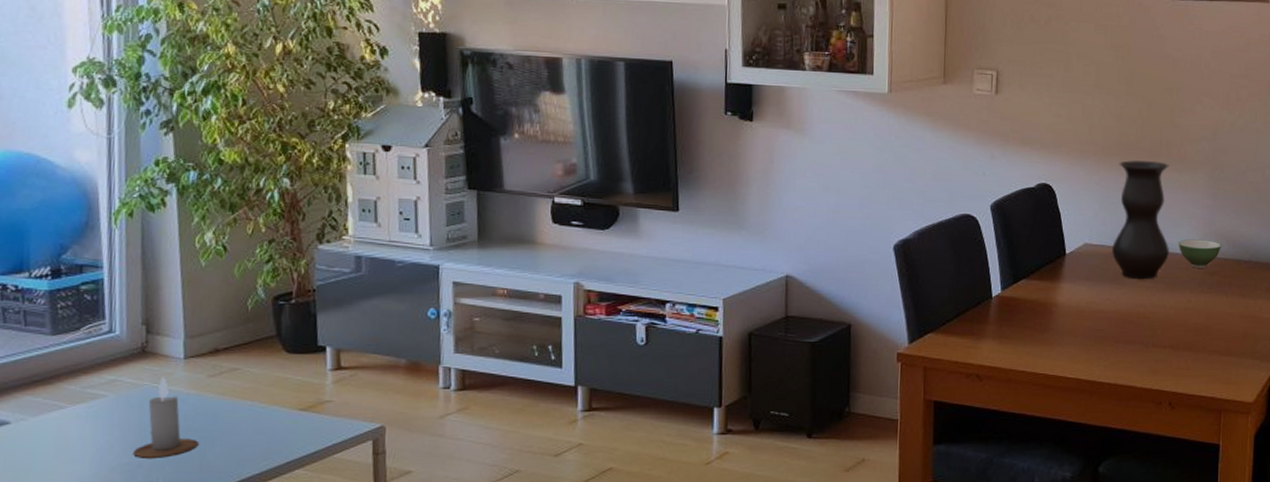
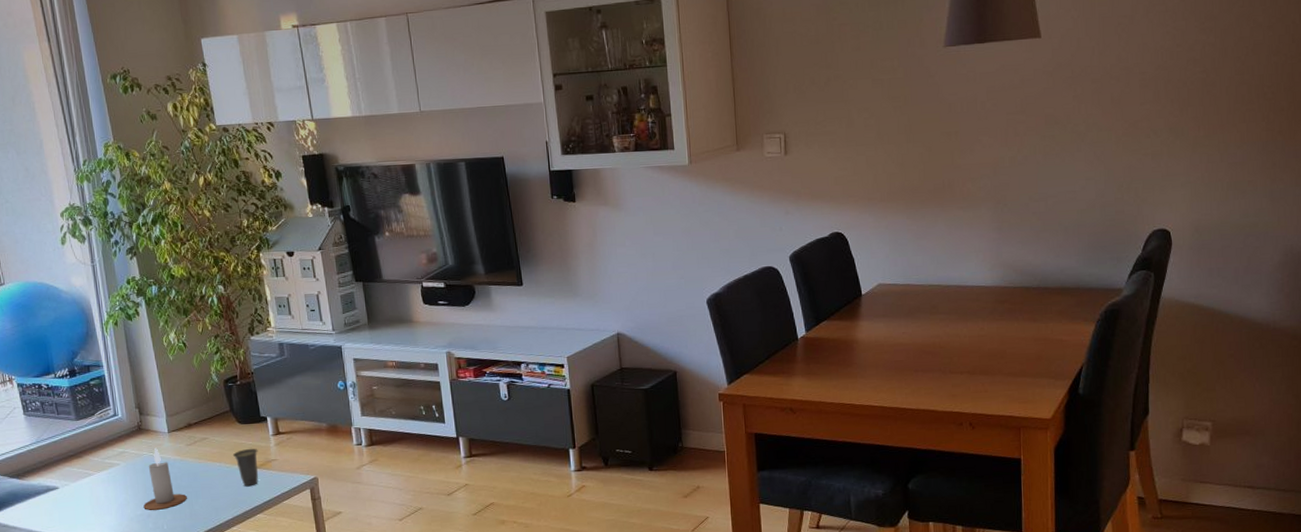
cup: none [271,386,308,434] -> present [232,449,259,487]
vase: present [1112,160,1169,280] -> none [905,202,959,313]
bowl: present [1178,239,1222,268] -> none [967,270,1011,298]

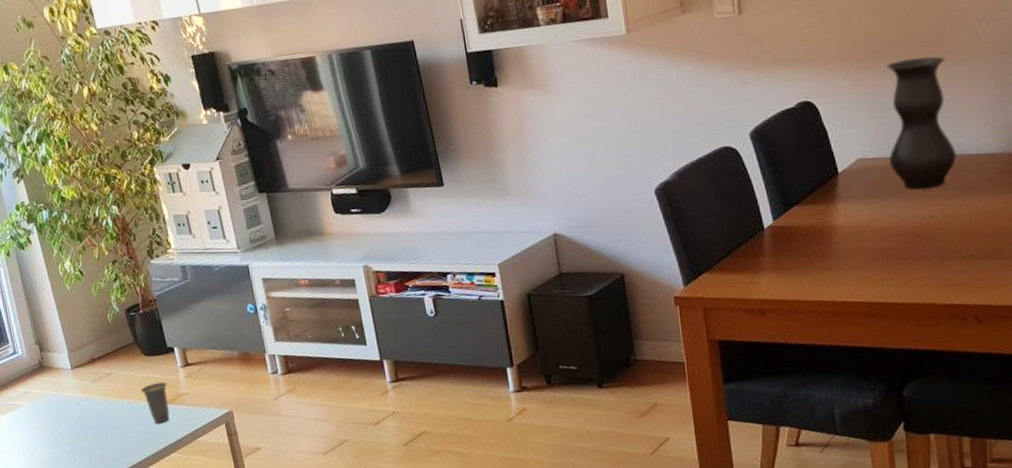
candle: present [143,447,187,510] -> none [51,386,96,454]
vase: none [905,202,959,313] -> present [886,56,956,190]

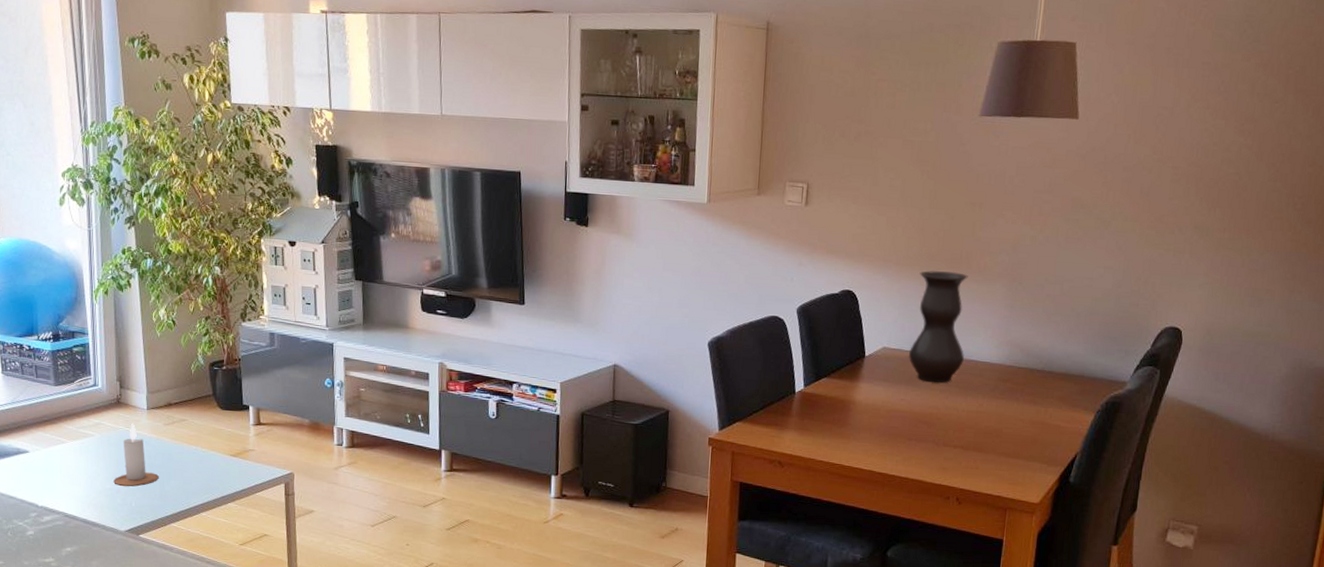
candle: none [51,386,96,454] -> present [113,423,159,486]
cup: present [140,382,170,424] -> none [210,436,237,474]

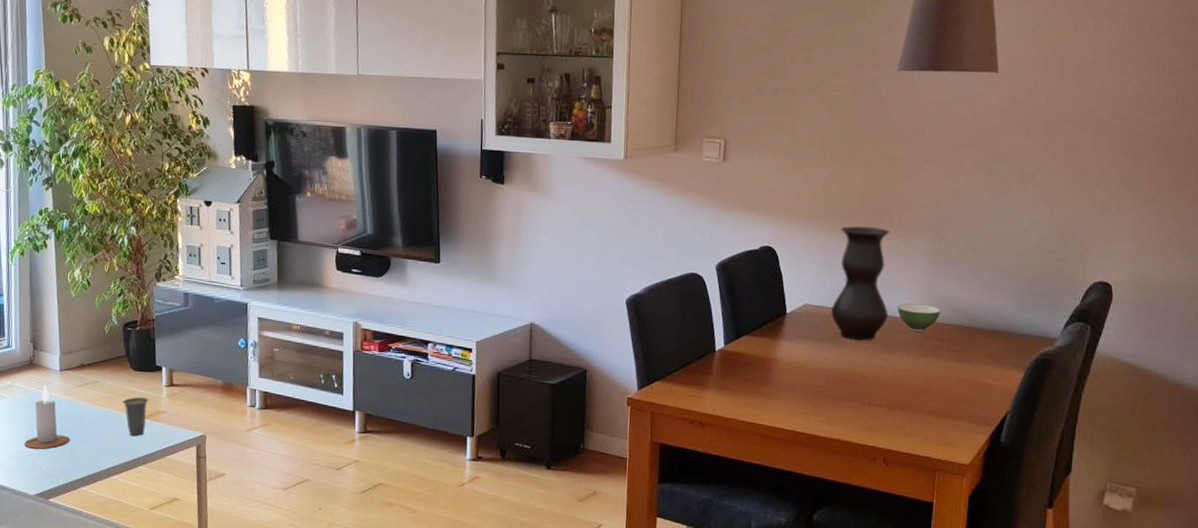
cup: none [210,436,237,474] -> present [122,397,149,436]
bowl: none [973,347,1017,376] -> present [897,303,942,332]

